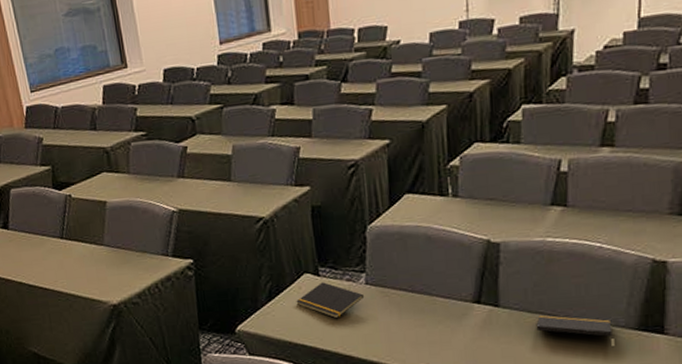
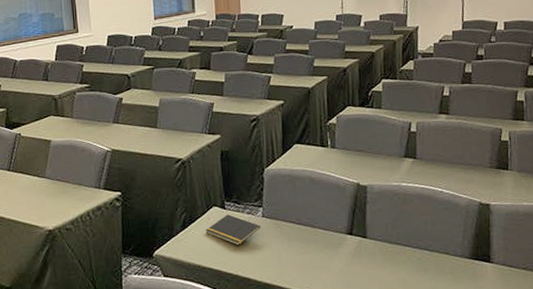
notepad: present [536,314,613,337] -> none [395,245,453,265]

